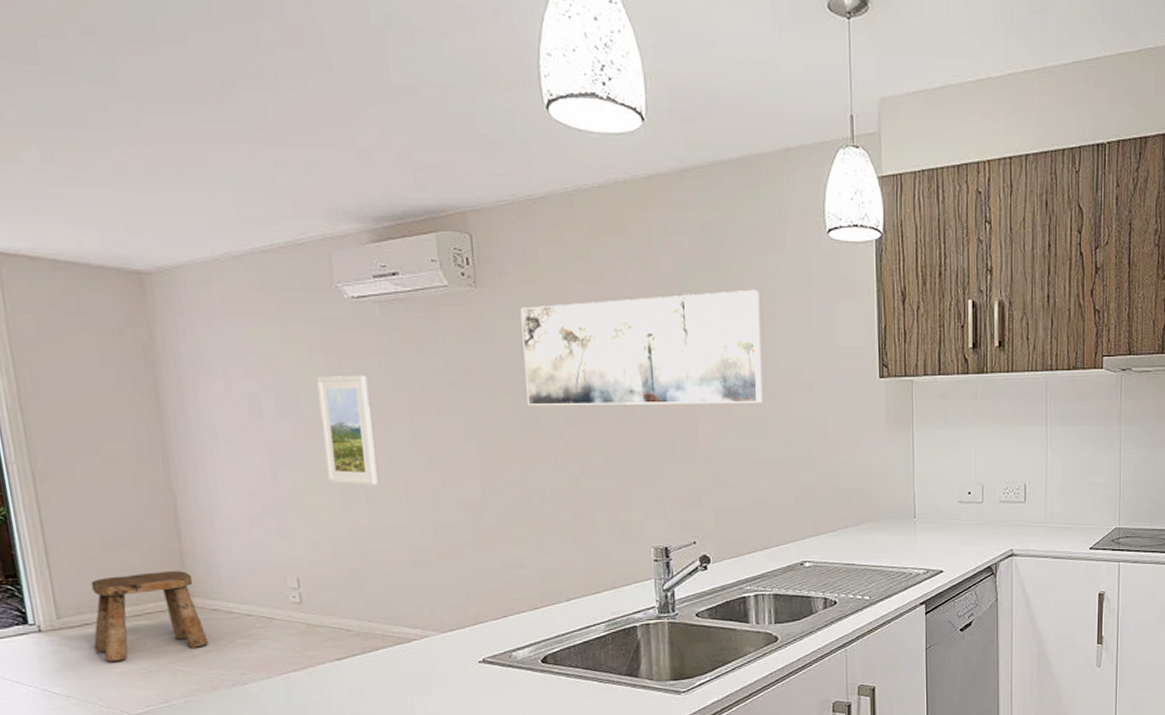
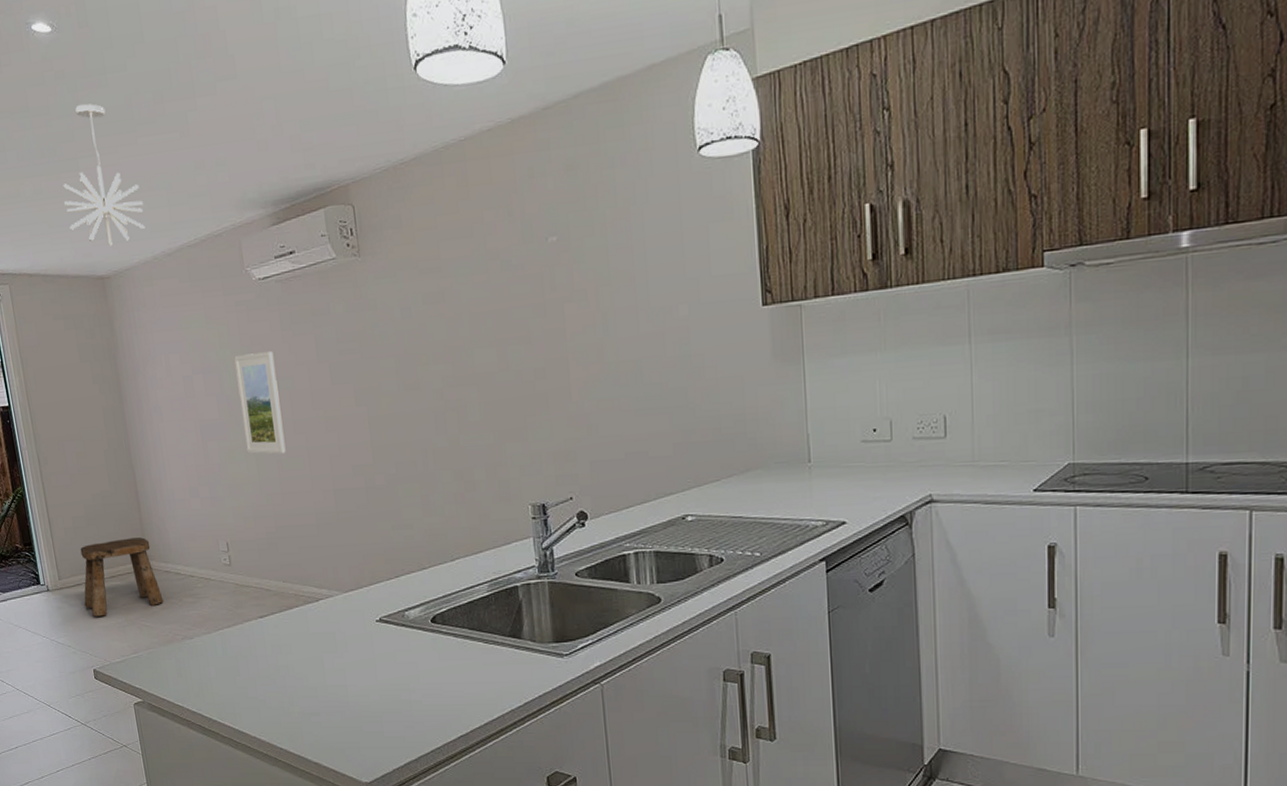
pendant light: none [87,71,203,238] -> present [63,103,145,246]
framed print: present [520,289,763,405] -> none [399,223,636,367]

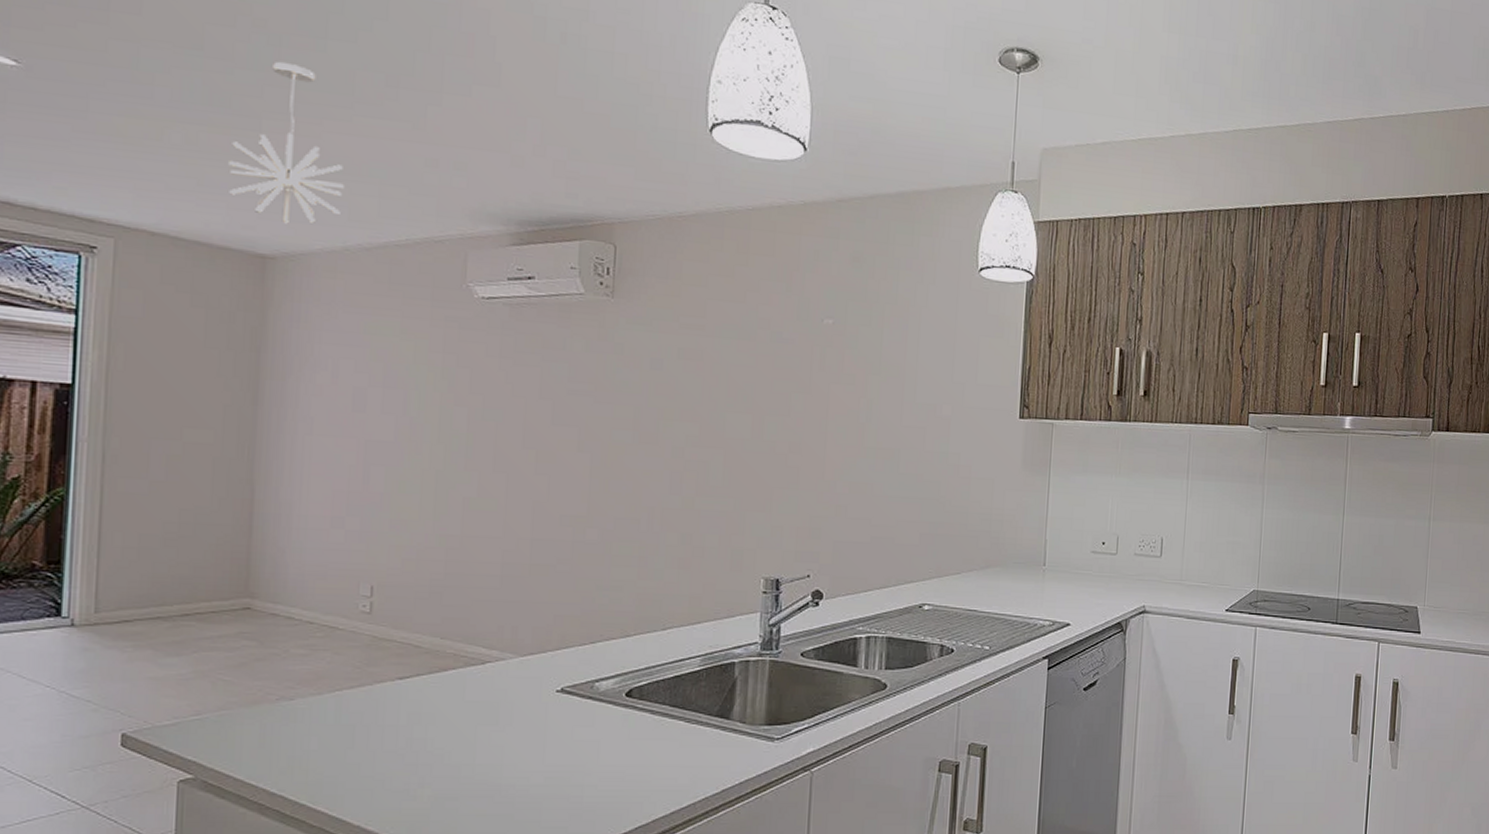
stool: present [80,537,164,617] -> none [130,568,260,665]
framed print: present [234,352,286,454] -> none [424,374,484,492]

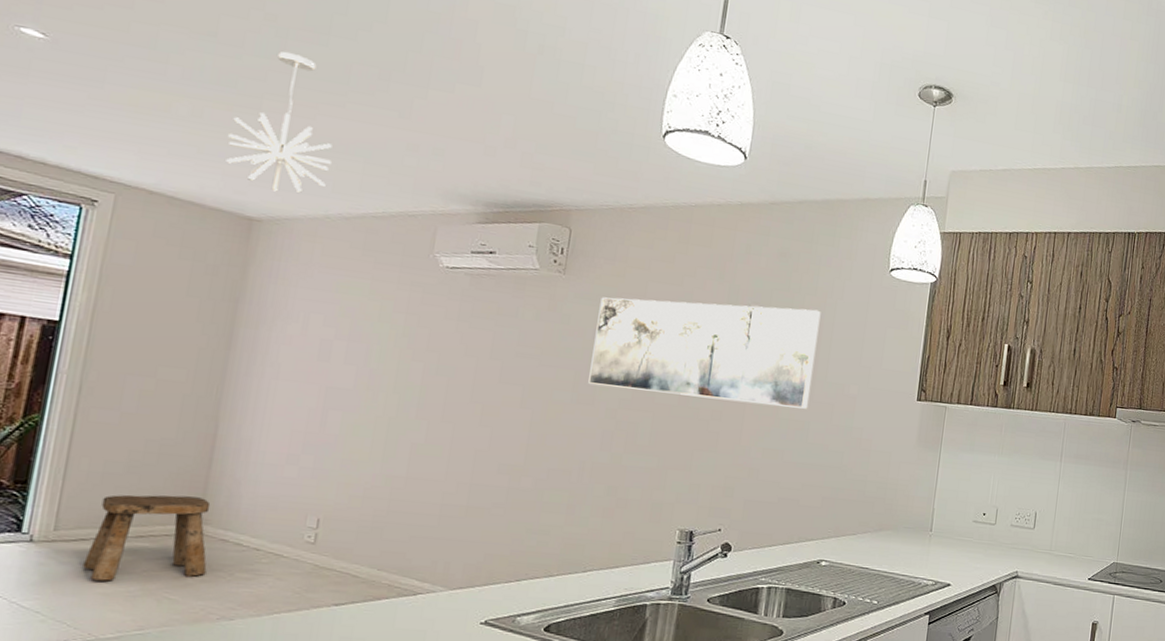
stool: none [130,568,260,665] -> present [83,494,211,581]
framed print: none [650,320,904,435] -> present [588,297,821,409]

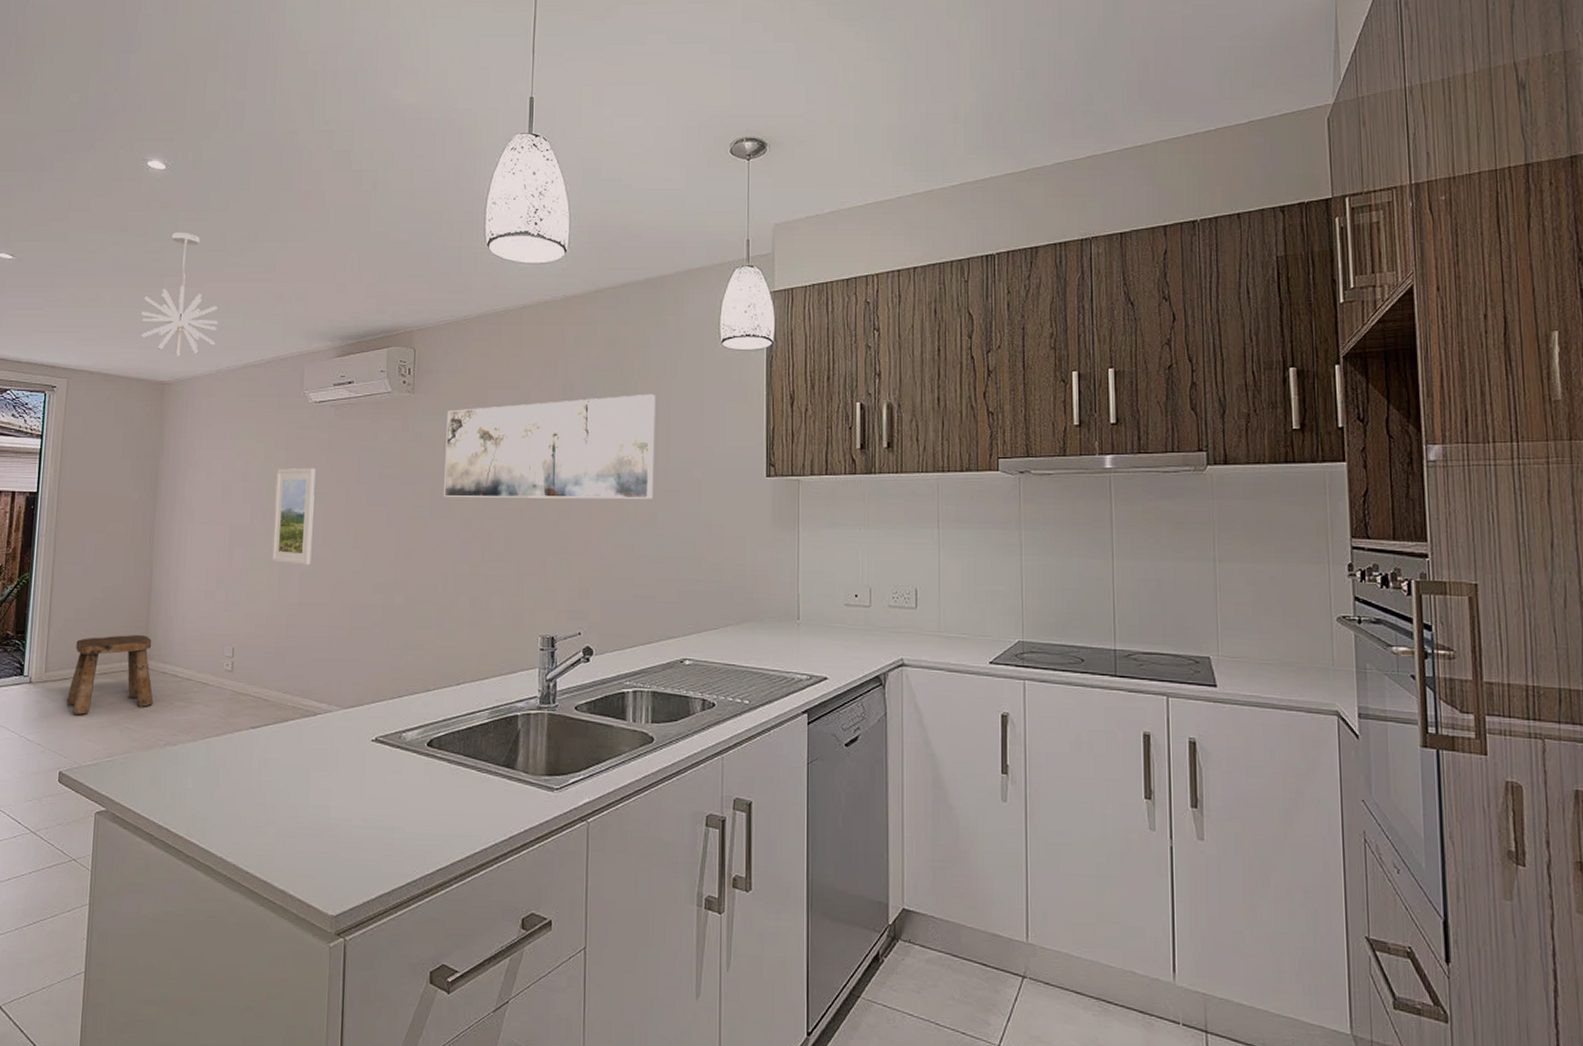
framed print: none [376,332,441,439] -> present [272,468,316,566]

